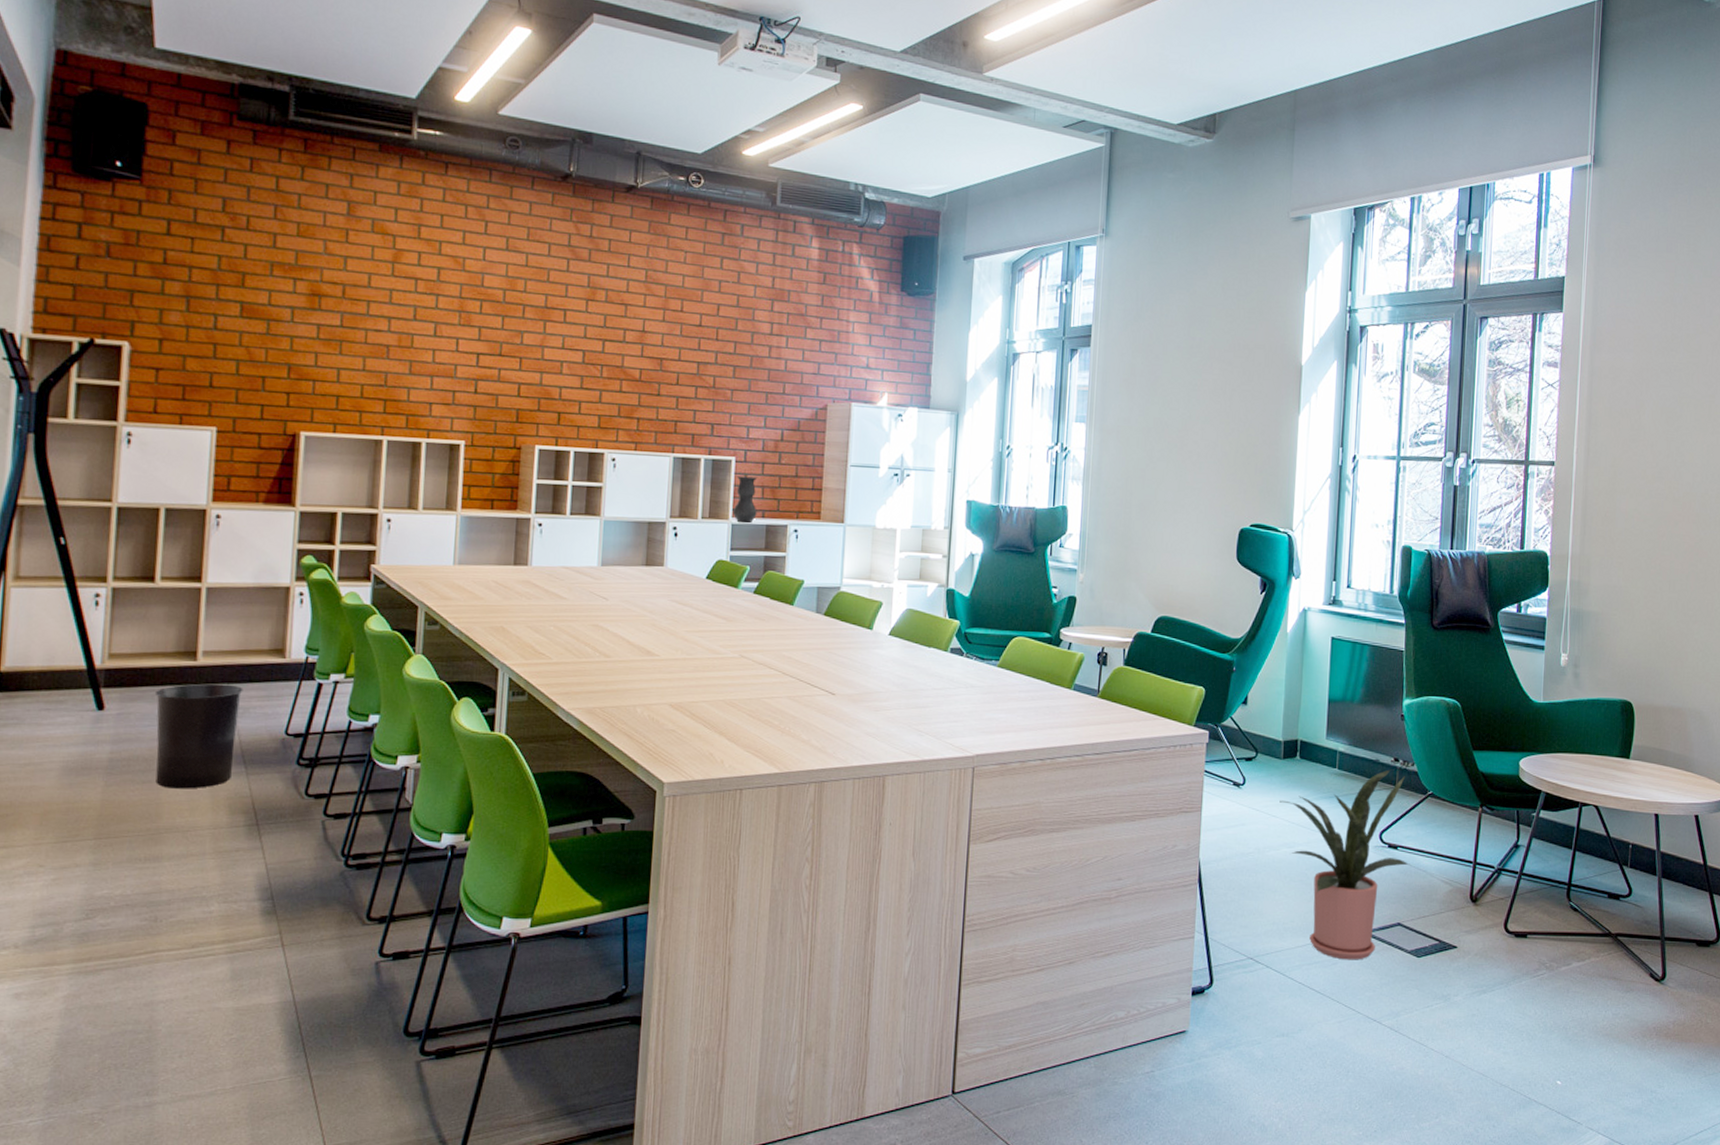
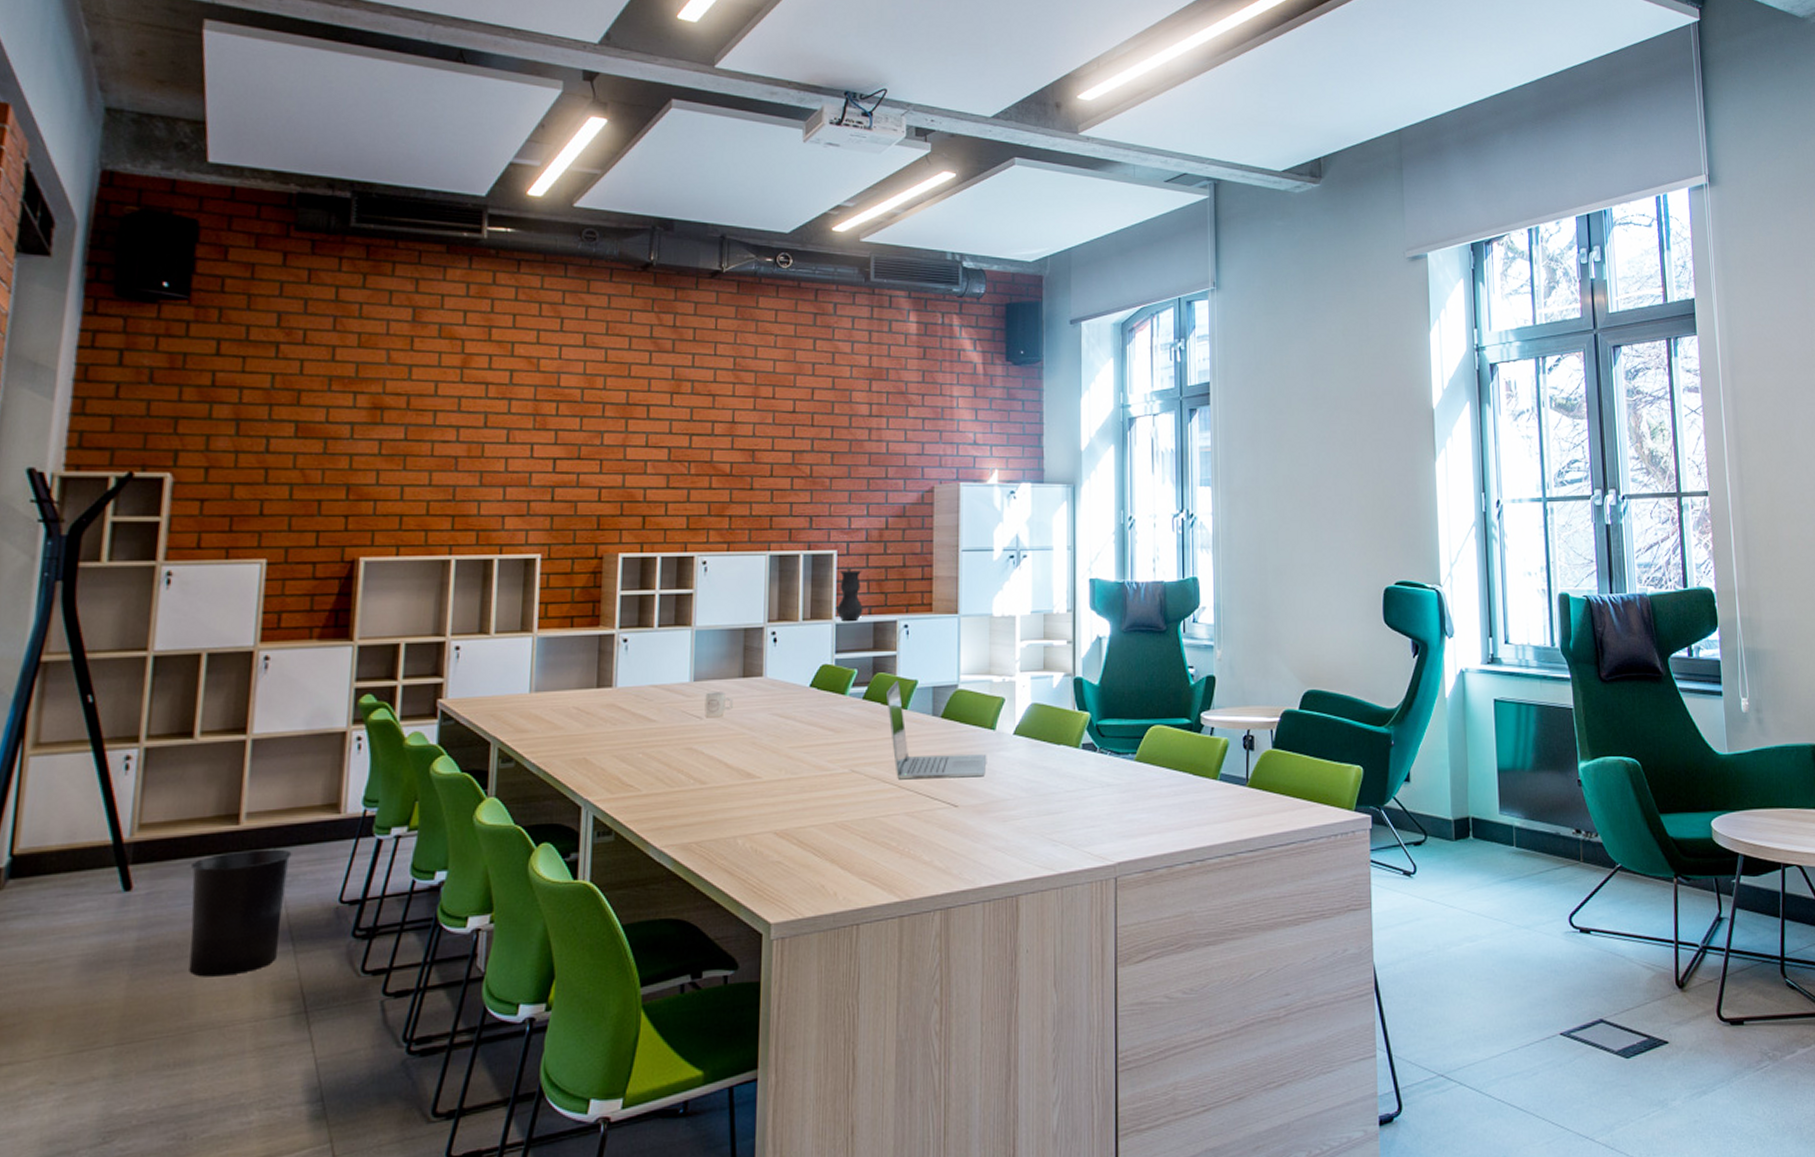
mug: none [610,576,636,600] -> present [704,692,733,718]
laptop: none [775,580,864,671] -> present [887,681,987,780]
house plant: present [1279,769,1410,960] -> none [1456,842,1606,1069]

